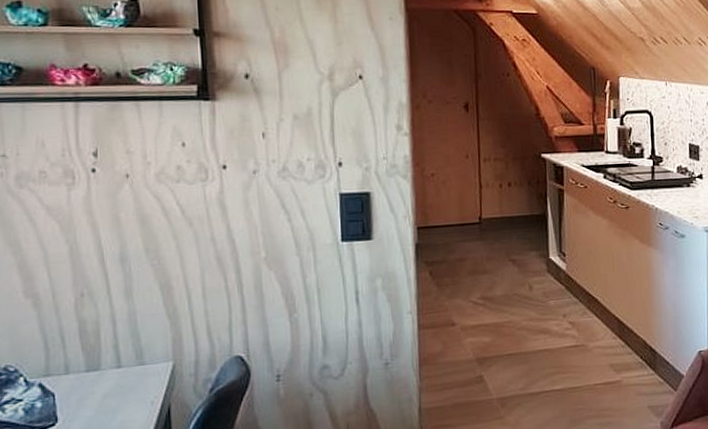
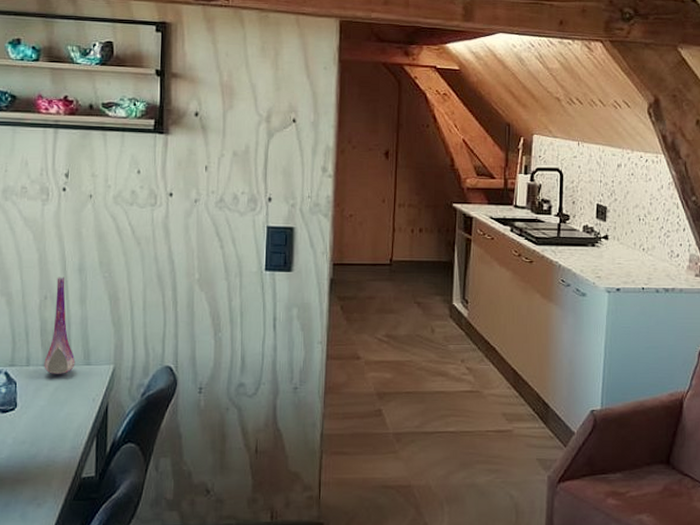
vase: none [87,269,126,380] -> present [44,277,76,374]

